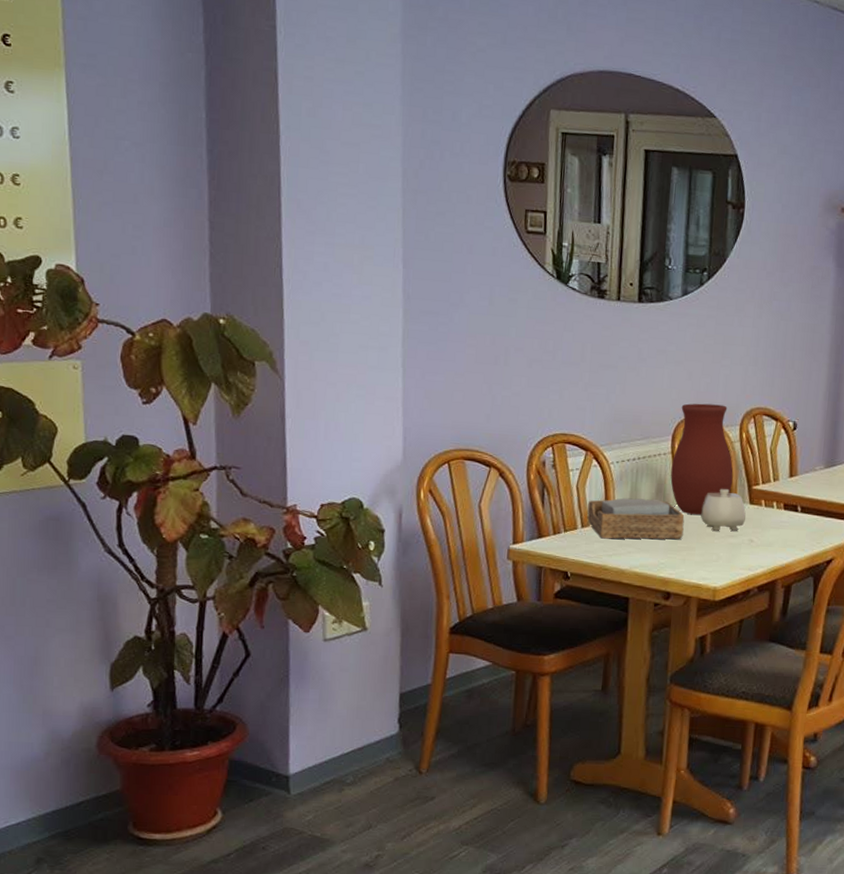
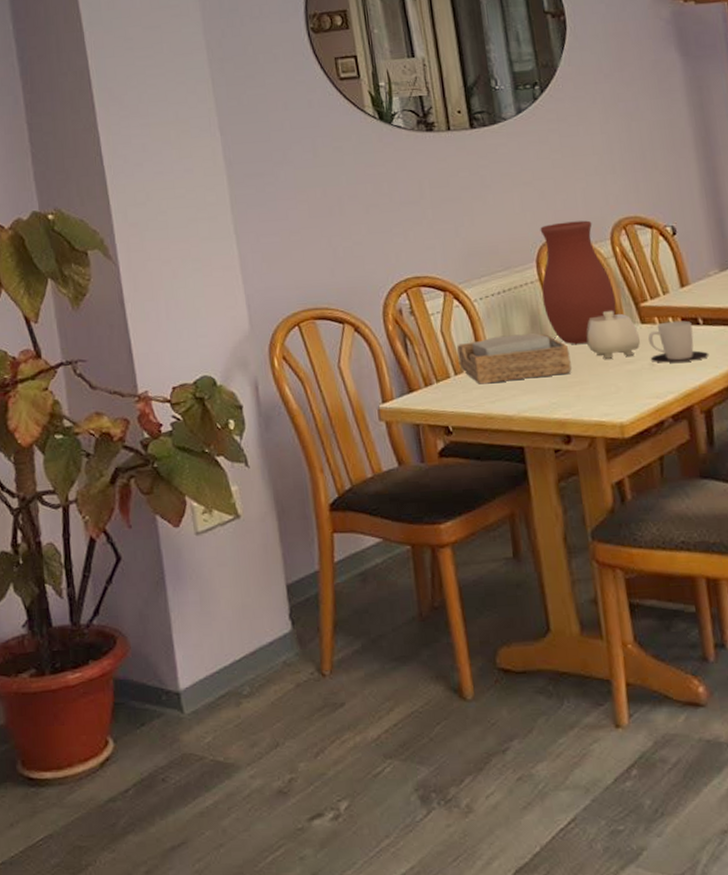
cup: none [750,505,800,542] -> present [648,320,710,363]

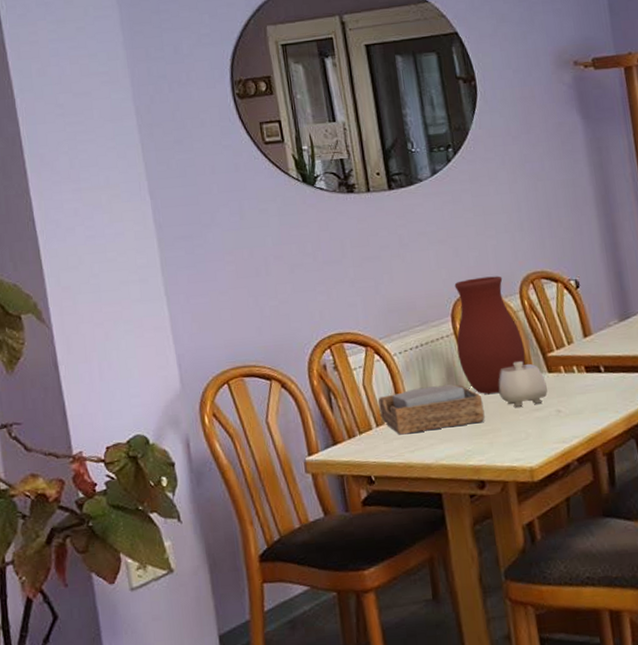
cup: present [648,320,710,363] -> none [555,368,611,410]

